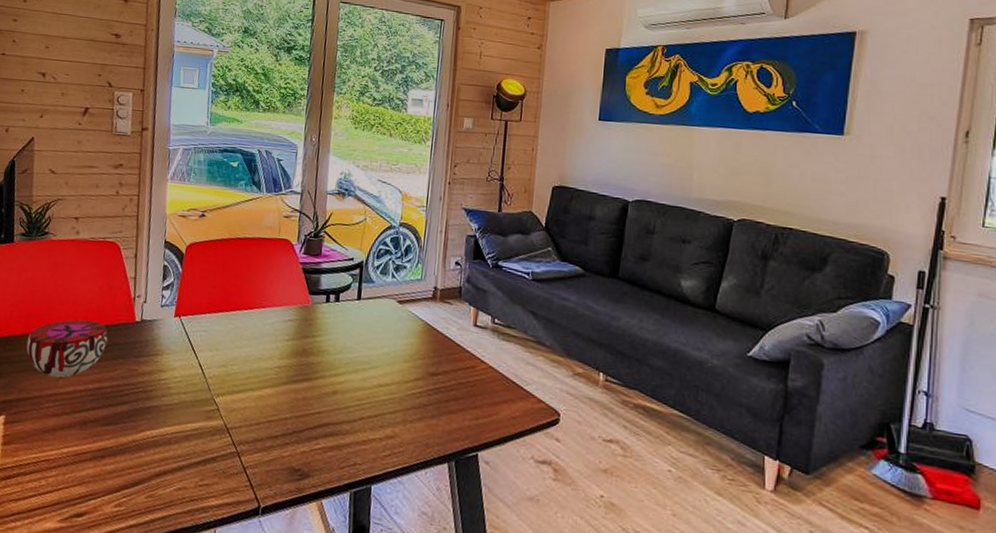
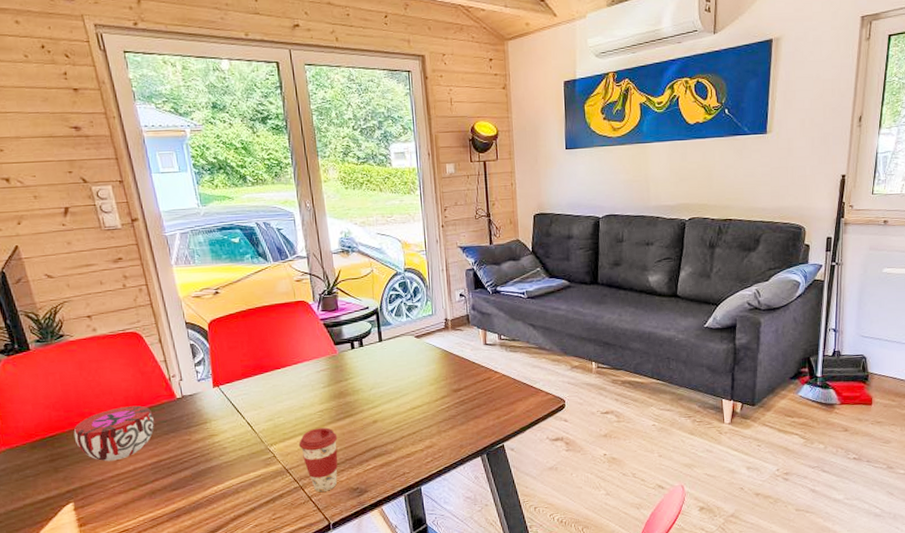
coffee cup: none [246,386,291,466] -> present [298,427,338,492]

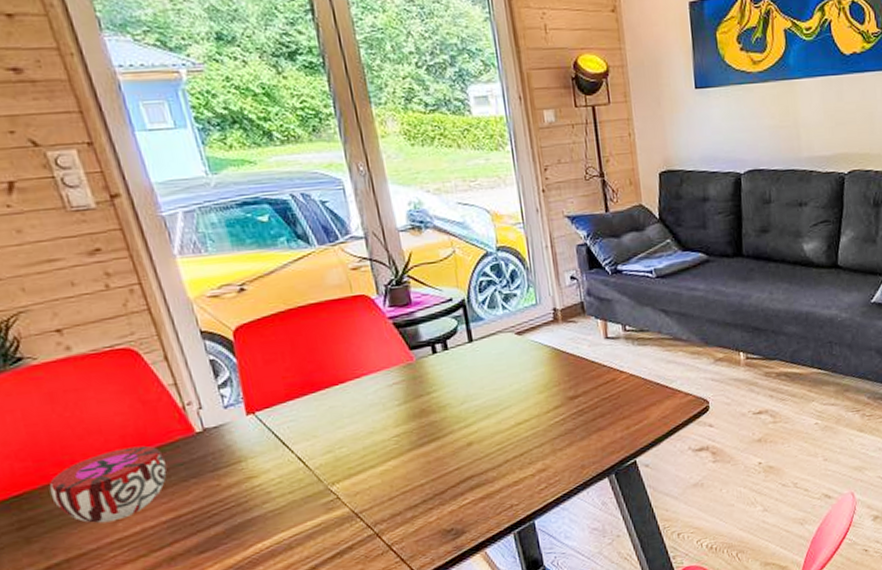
coffee cup: present [298,427,338,492] -> none [369,456,425,539]

